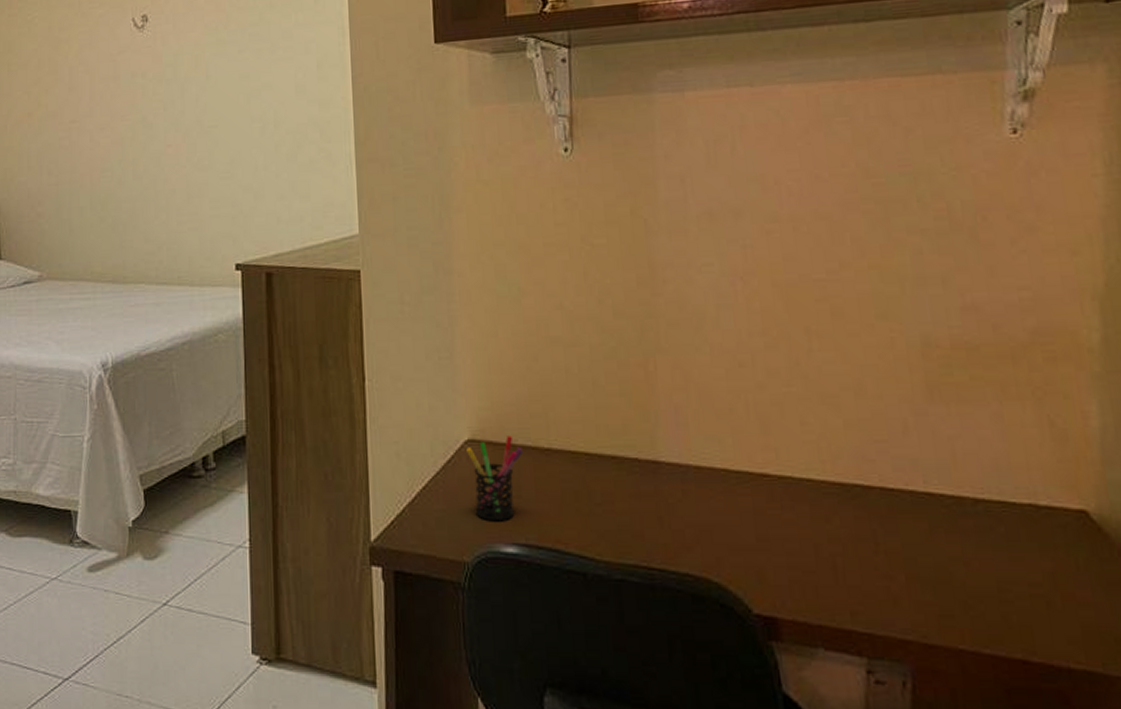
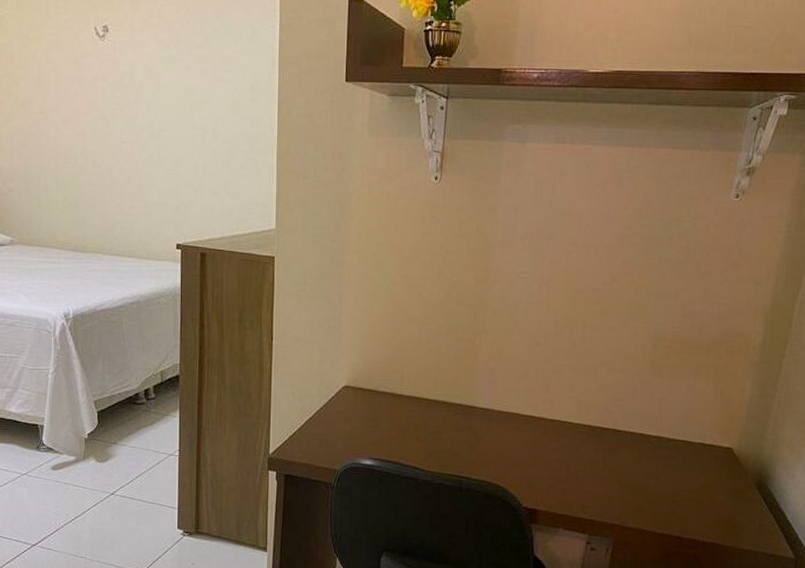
pen holder: present [466,436,523,522] -> none [343,384,383,443]

